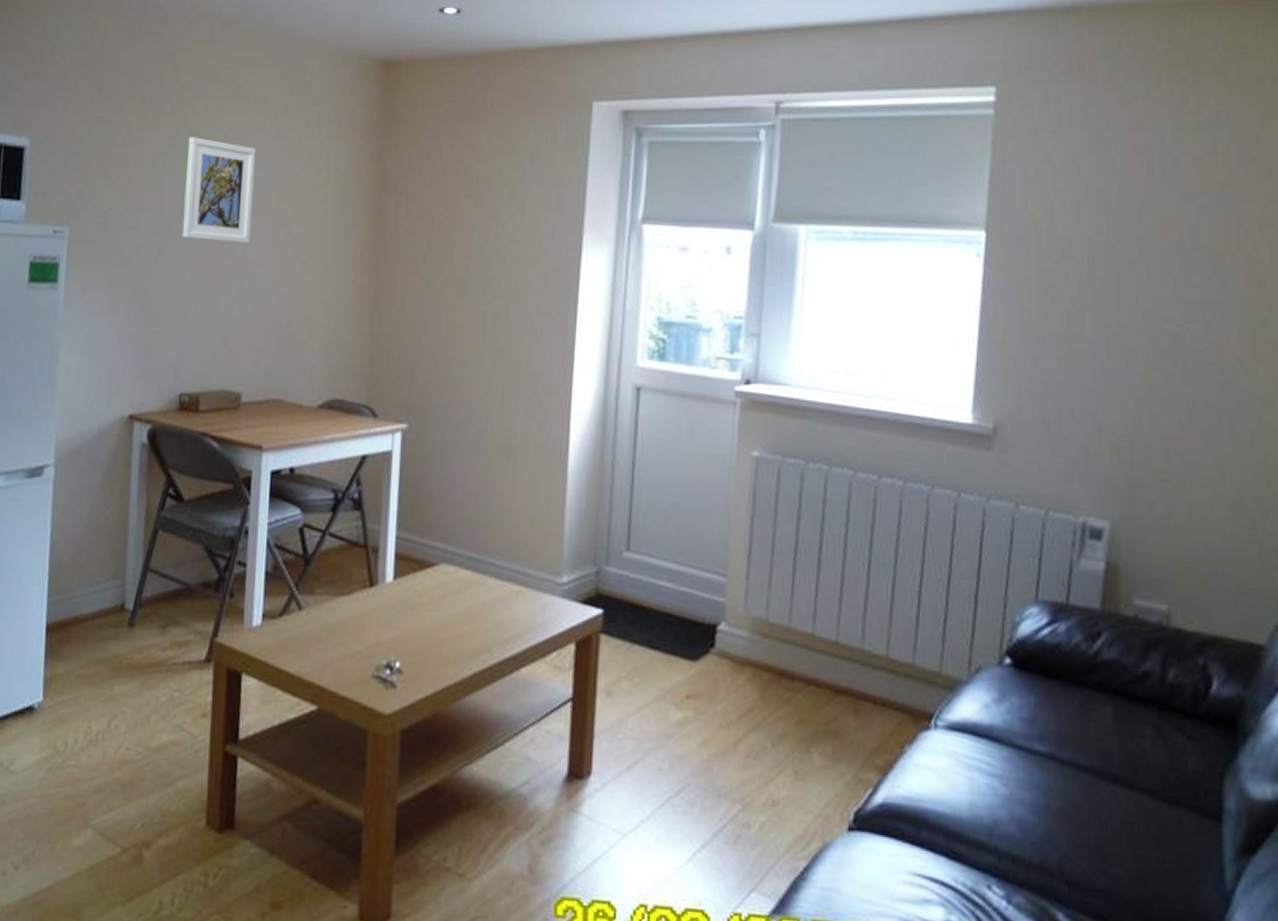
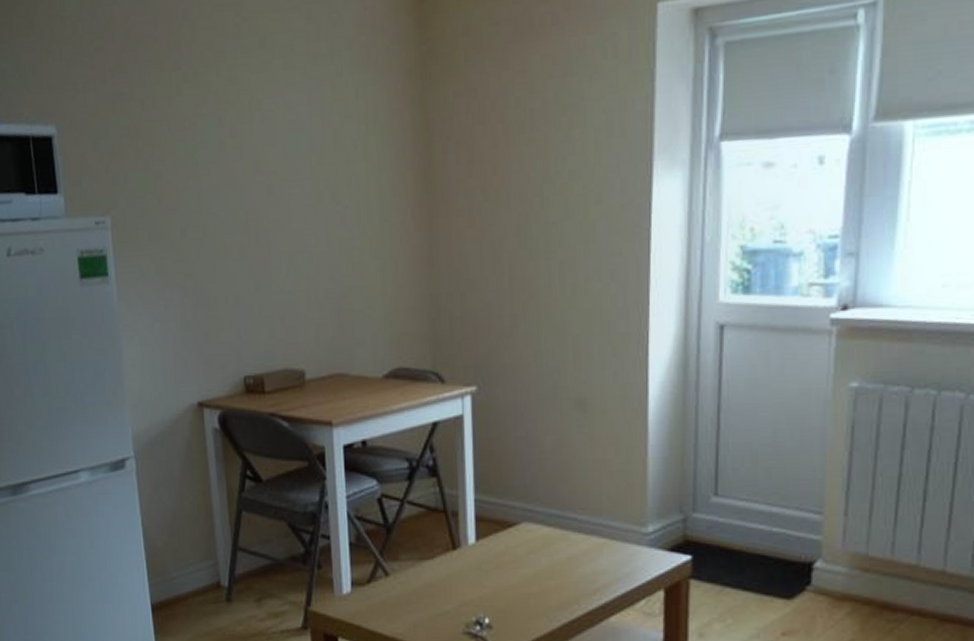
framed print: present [181,137,257,244] -> none [216,102,294,216]

